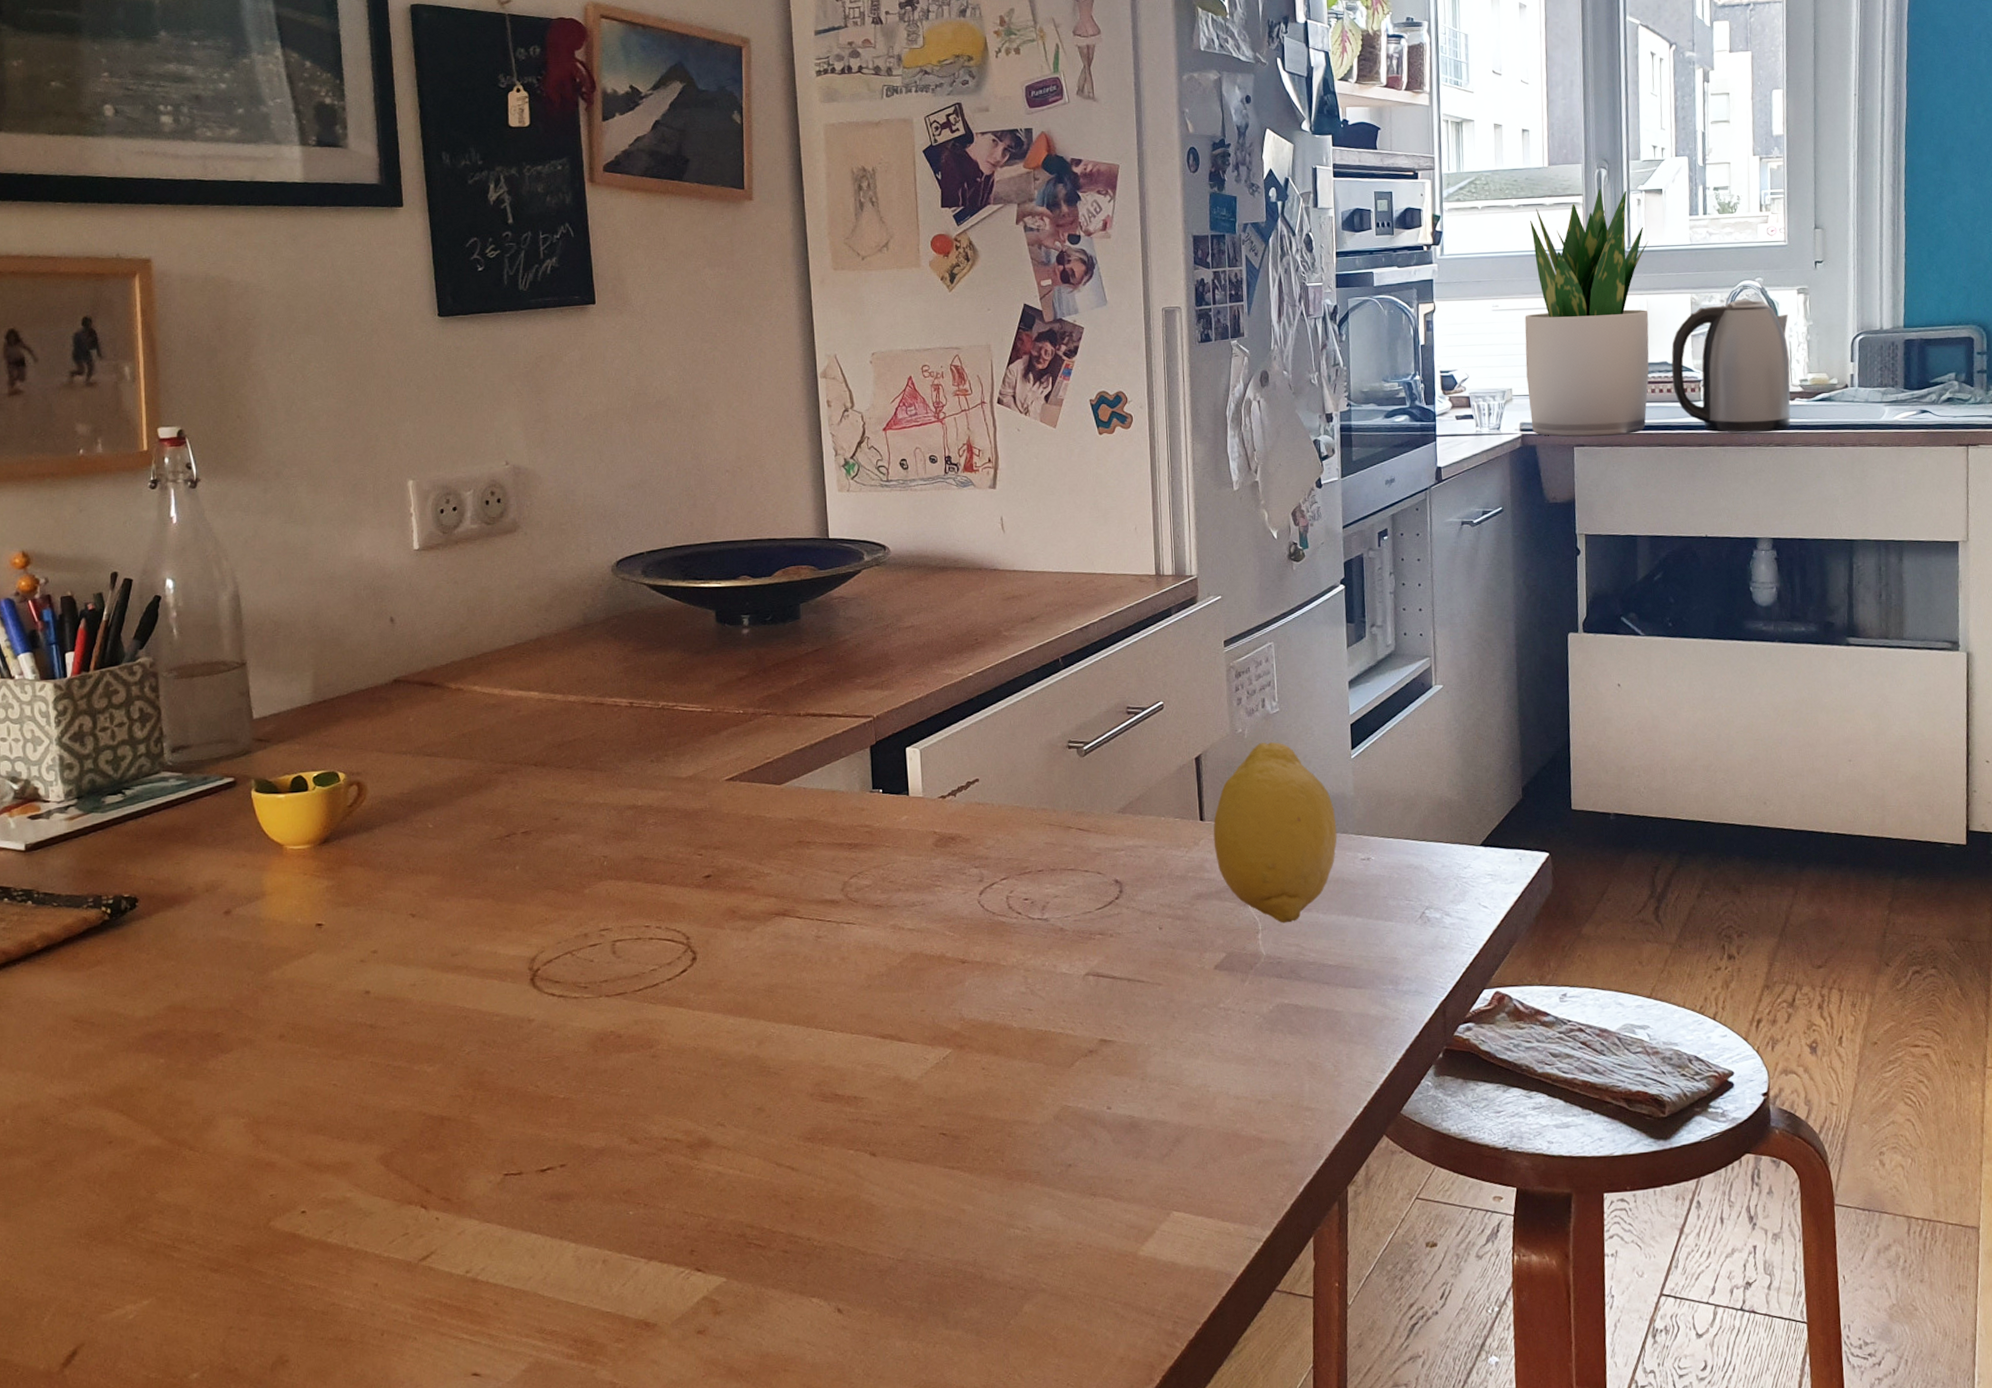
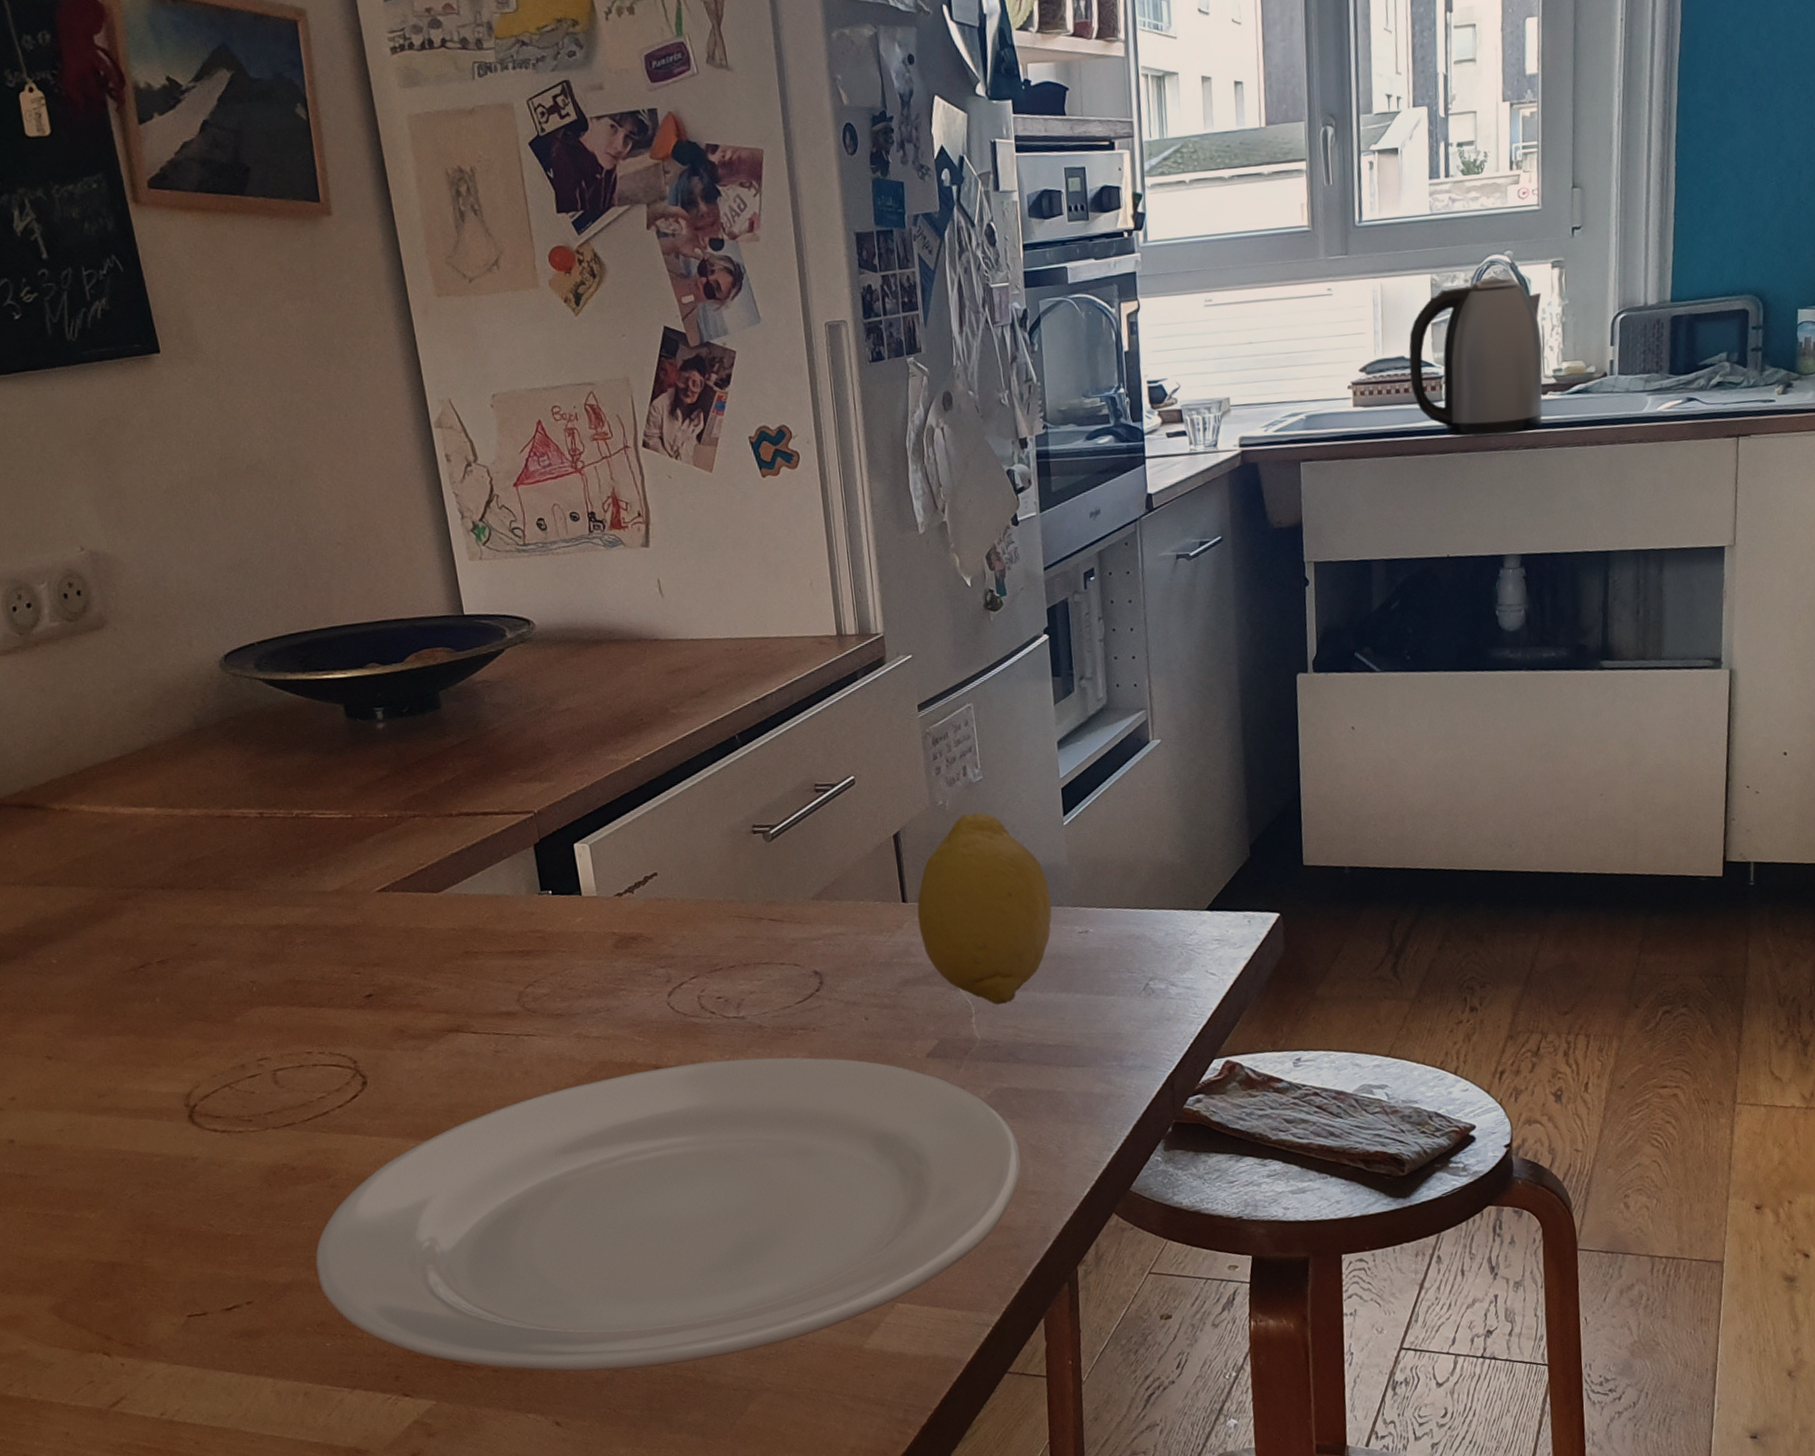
plate: none [629,958,1299,1260] -> present [315,1057,1022,1372]
planter: present [1524,189,1650,437] -> none [1242,151,1385,452]

